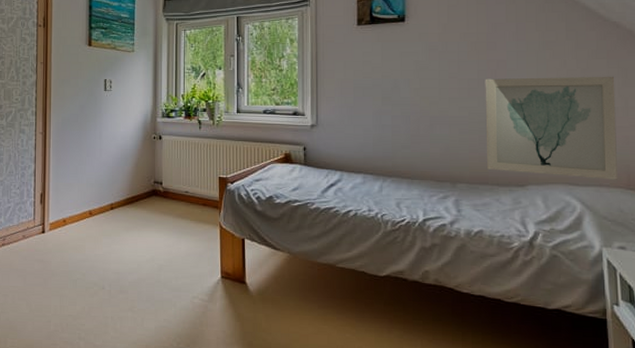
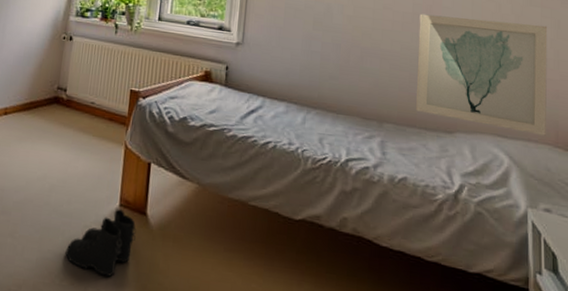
boots: none [179,280,238,337] -> present [65,209,136,277]

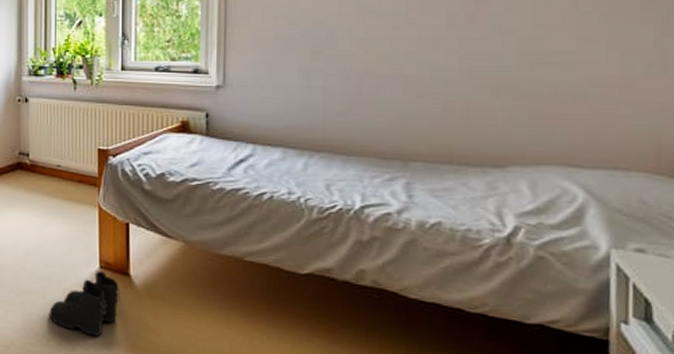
wall art: present [416,13,548,136] -> none [453,20,651,161]

